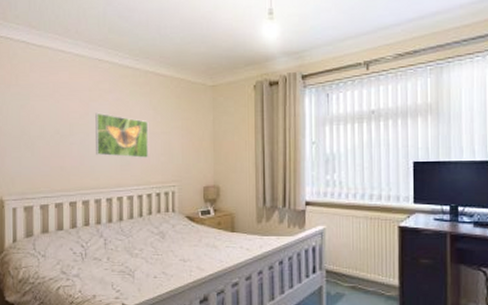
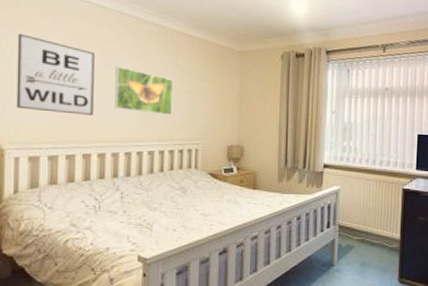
wall art: none [12,89,77,164] -> present [16,33,95,115]

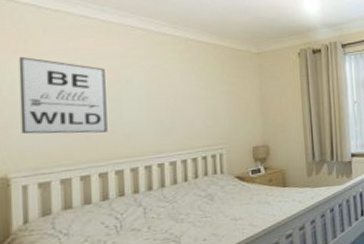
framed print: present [115,66,174,115] -> none [128,79,192,124]

